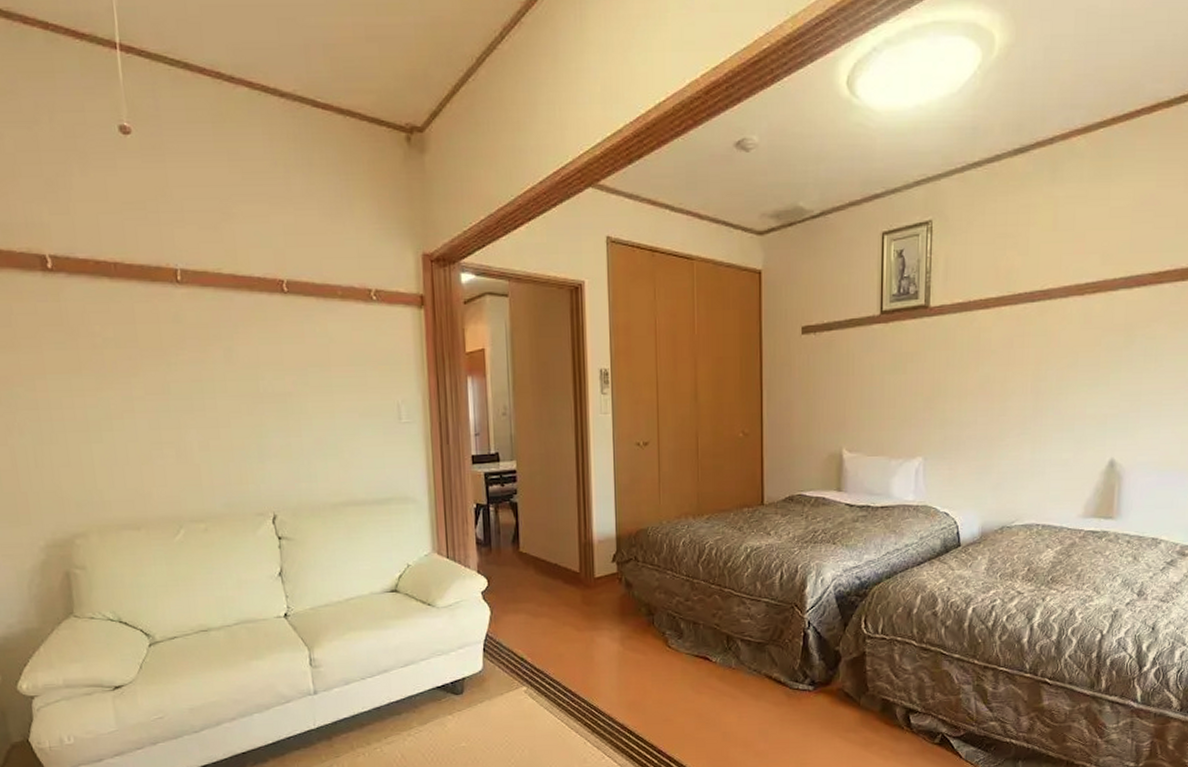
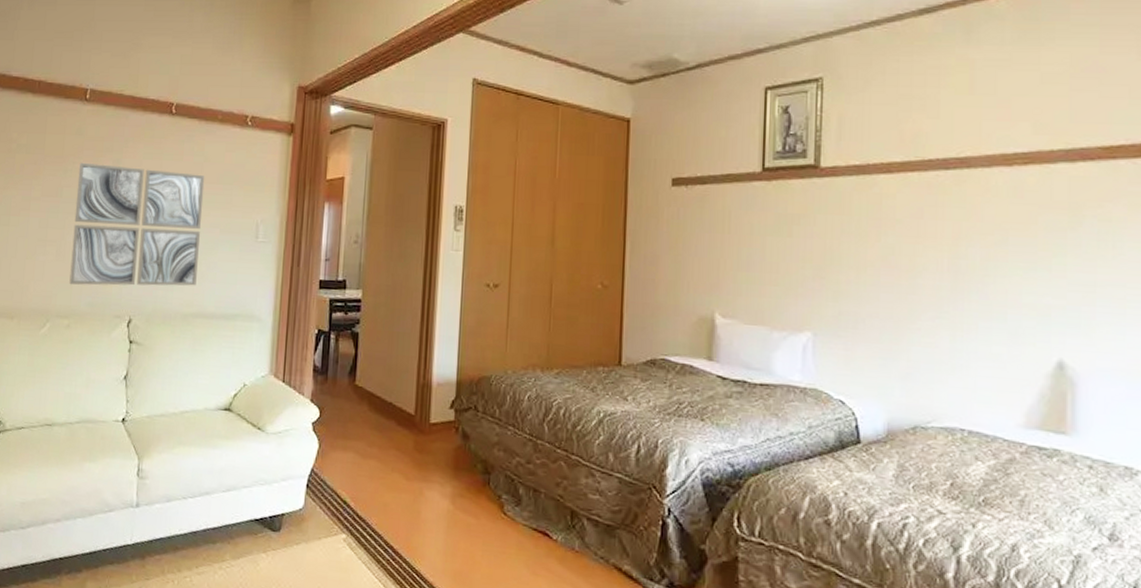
wall art: none [184,353,342,488] -> present [69,162,205,286]

